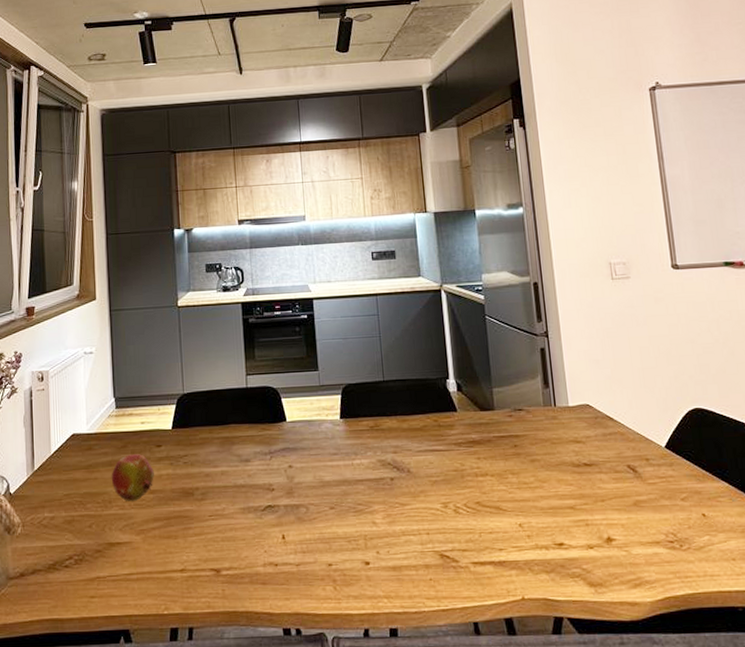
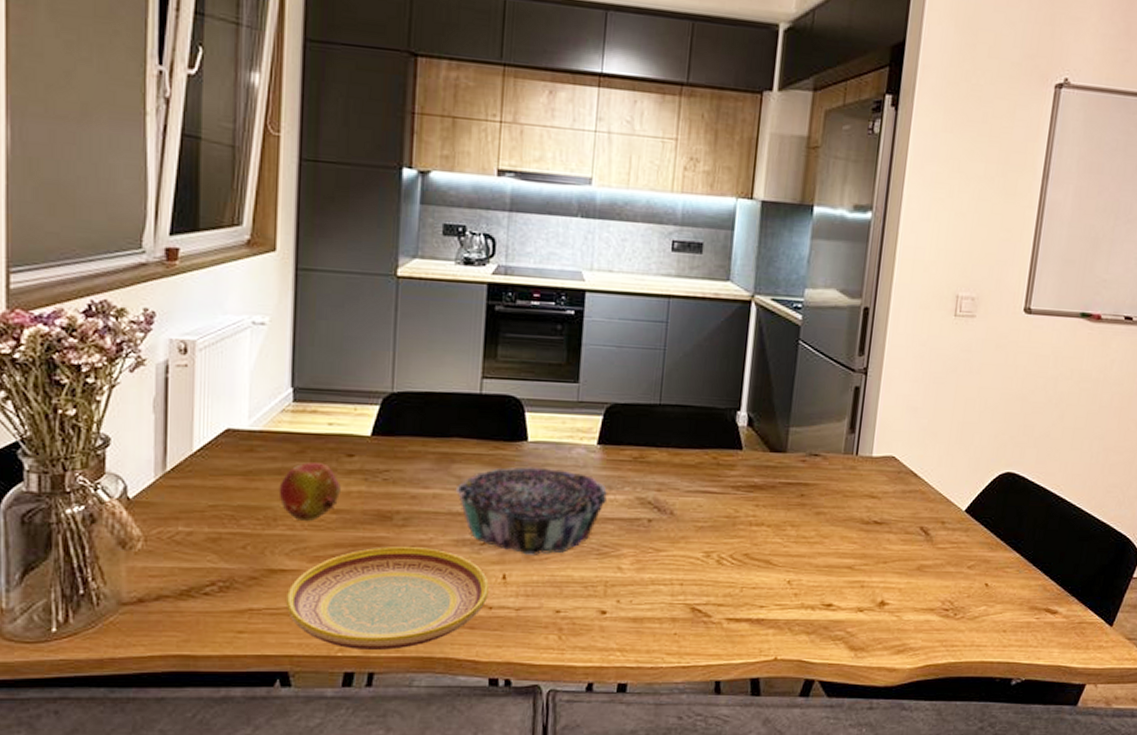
plate: none [122,516,273,608] -> present [285,546,489,651]
decorative bowl: none [237,442,354,517] -> present [455,467,607,555]

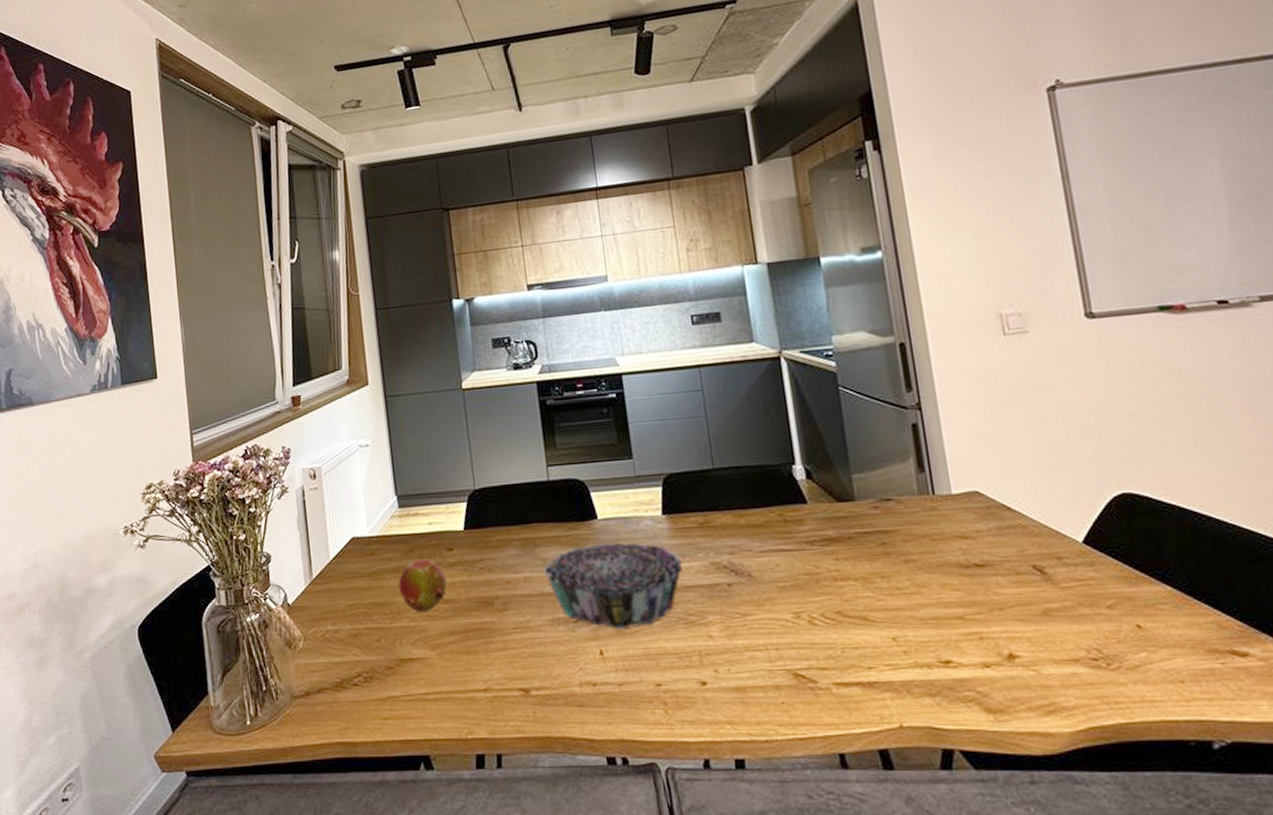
plate: present [285,546,489,651] -> none [417,629,590,733]

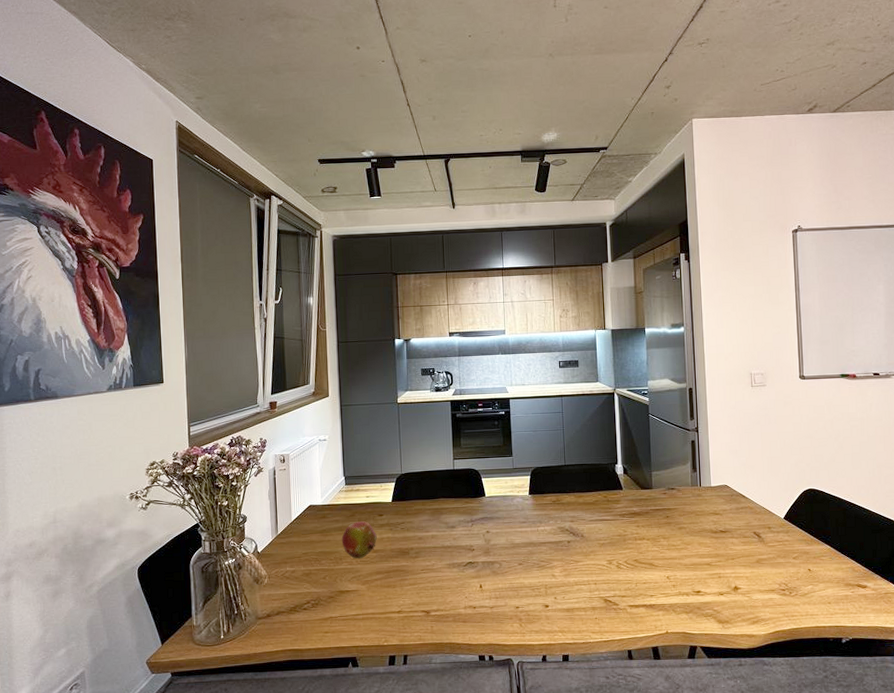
decorative bowl: present [542,542,683,629] -> none [445,513,539,571]

